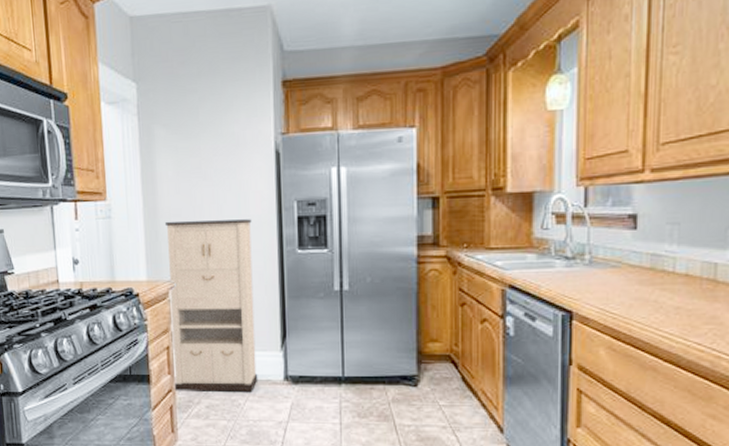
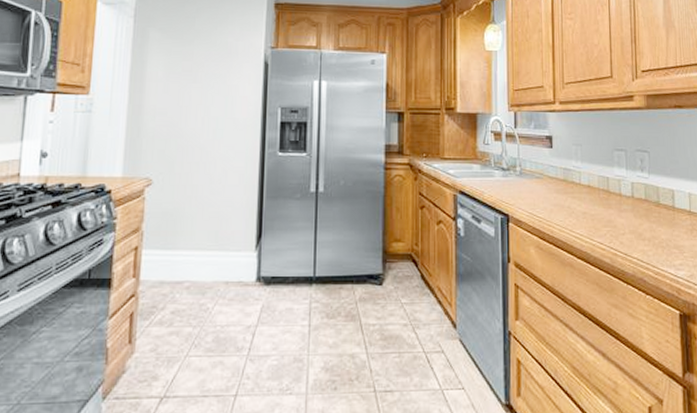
cabinet: present [164,219,258,392] -> none [137,119,237,296]

